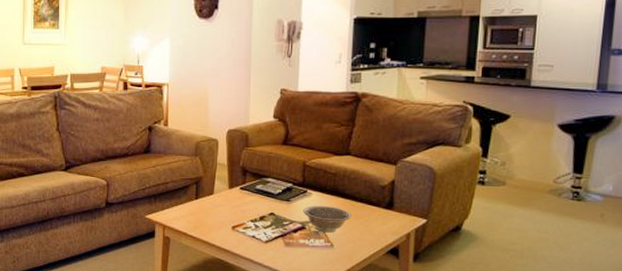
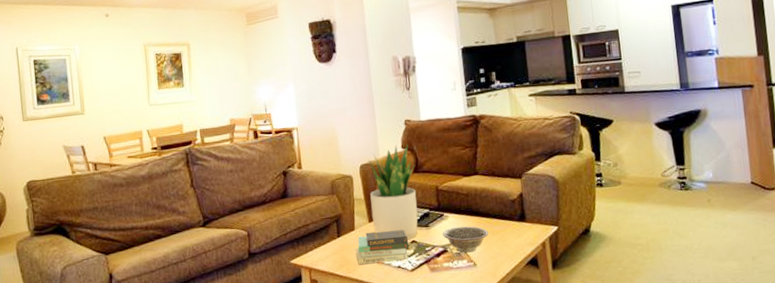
books: none [211,198,267,231] -> present [355,229,410,265]
planter: none [232,114,286,212] -> present [369,145,418,240]

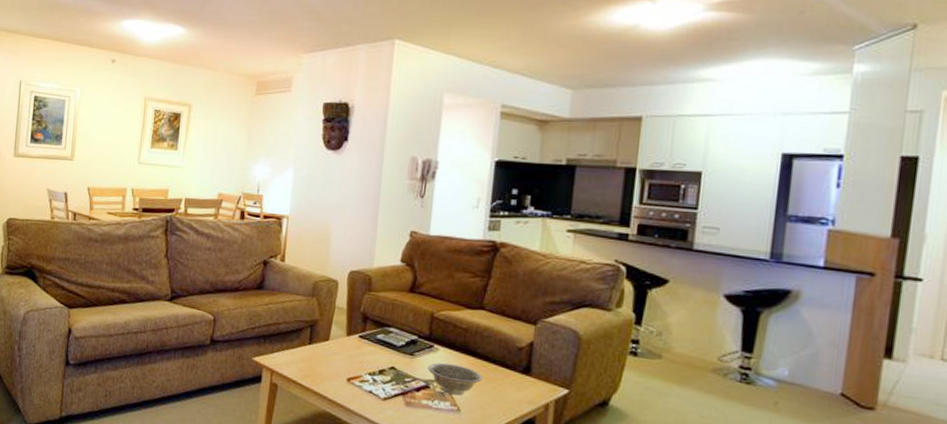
books: present [355,229,410,265] -> none [324,346,388,386]
planter: present [369,145,418,240] -> none [351,257,413,365]

